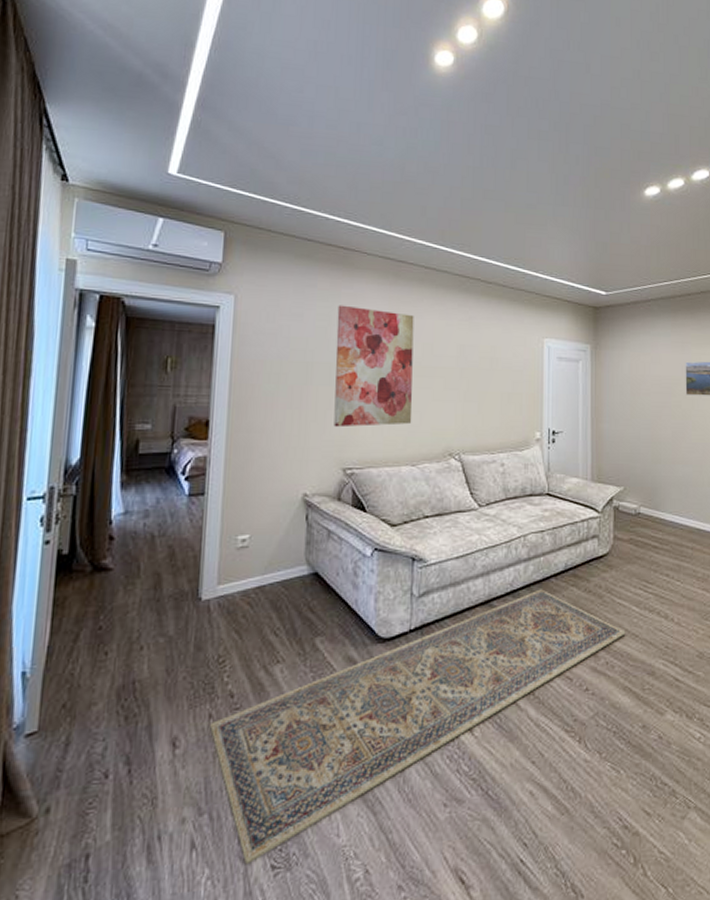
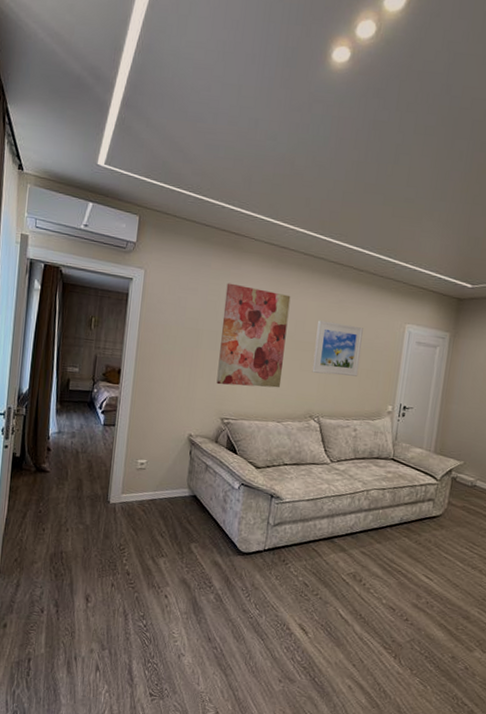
rug: present [210,589,626,865] -> none [112,535,448,689]
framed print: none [446,341,499,403] -> present [312,320,363,376]

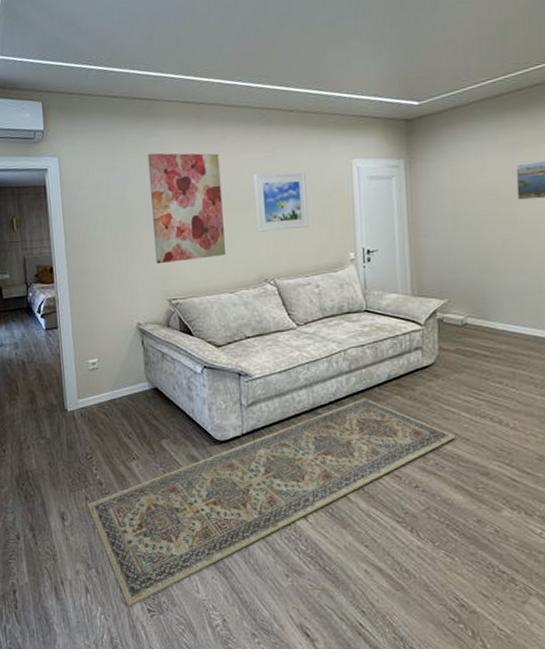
rug: none [112,535,448,689] -> present [87,398,456,607]

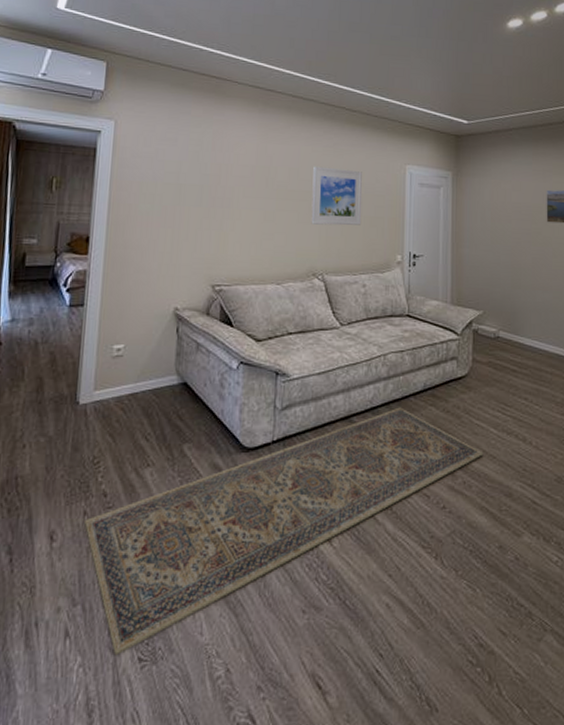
wall art: present [147,153,227,264] -> none [204,131,282,246]

